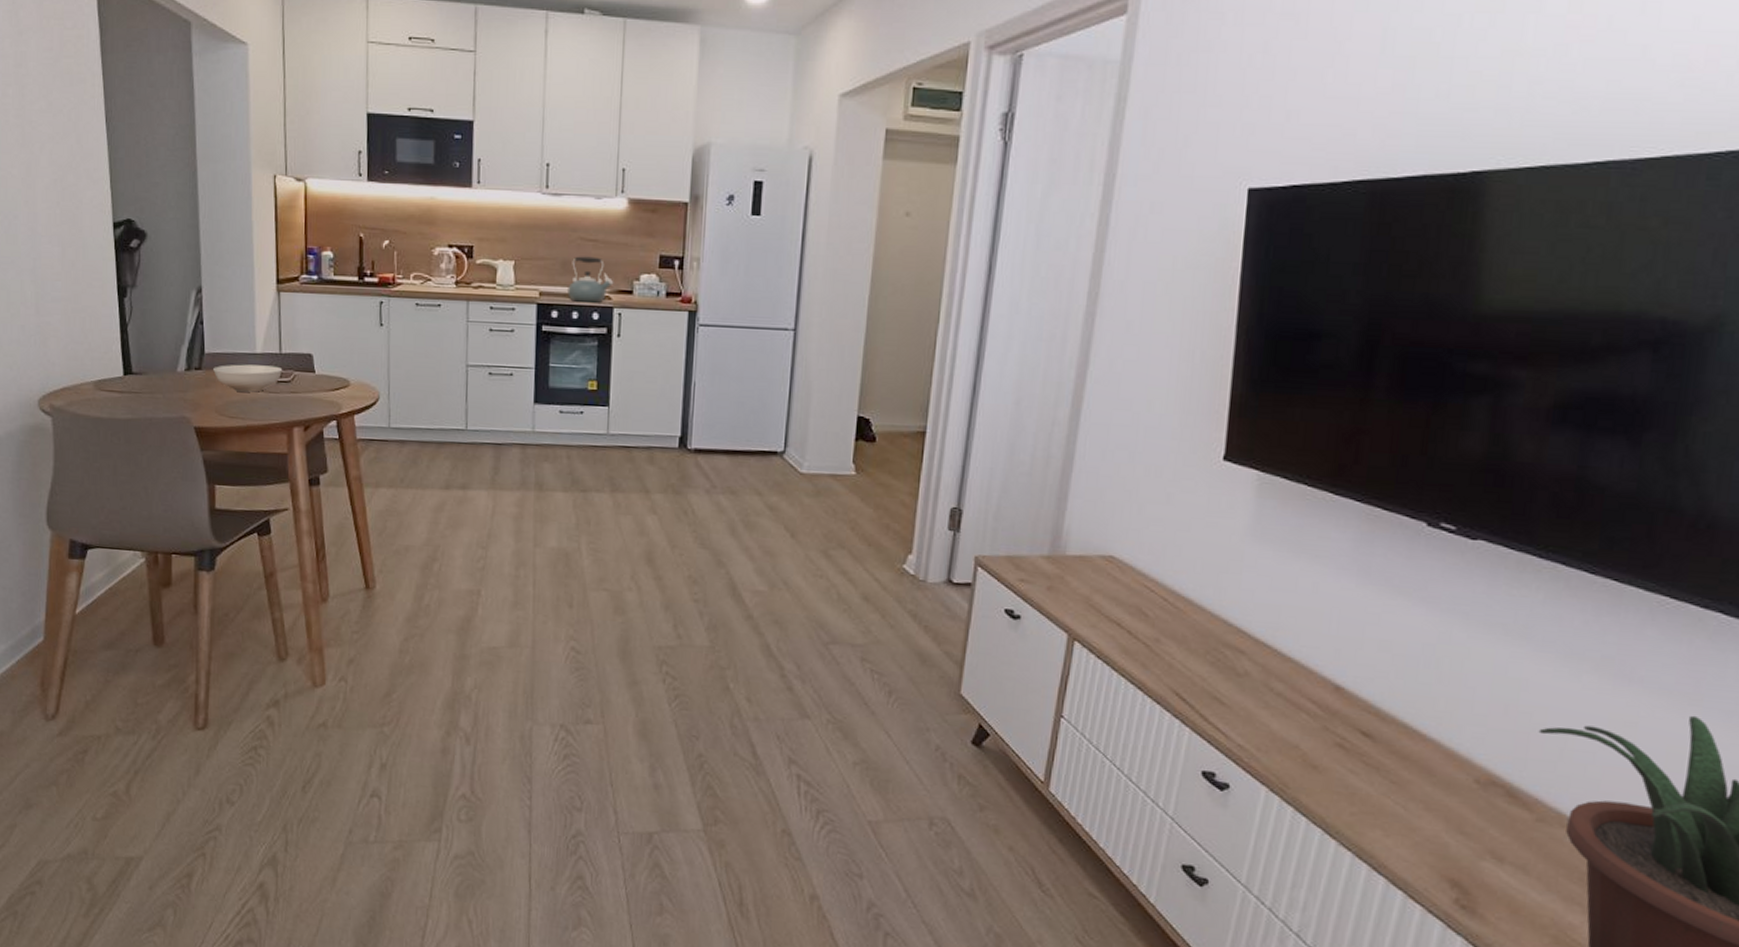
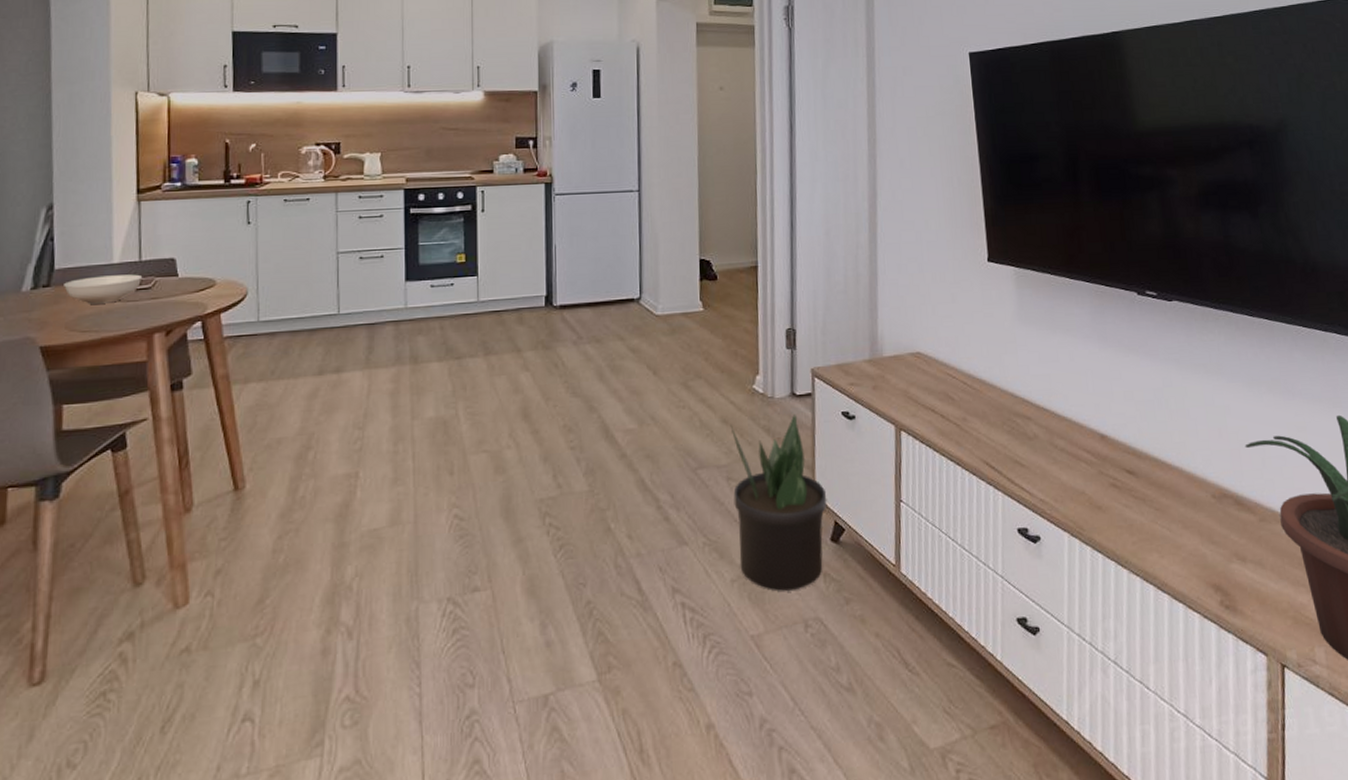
kettle: present [567,256,614,303] -> none [433,143,476,184]
planter: none [865,602,973,786] -> present [730,413,826,591]

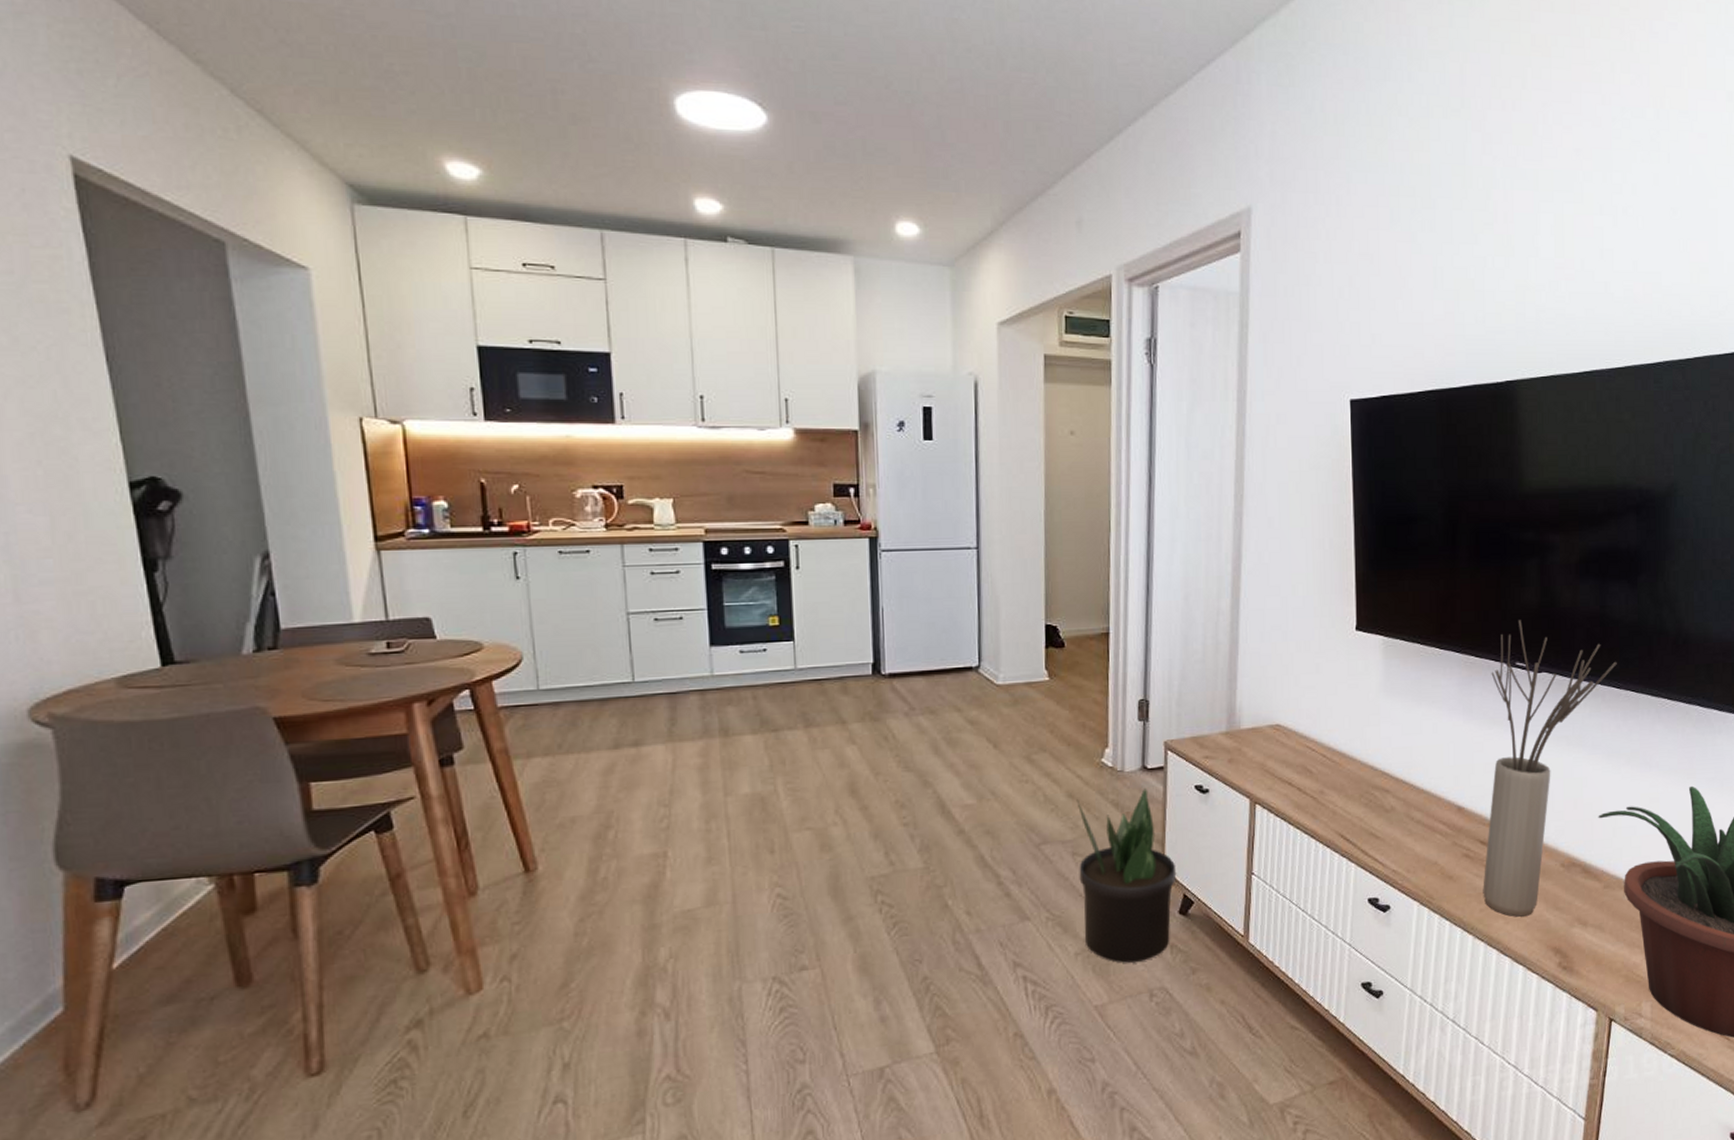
bowl: present [64,274,143,304] -> none [294,635,393,670]
vase: none [1122,250,1247,551] -> present [1483,620,1617,917]

